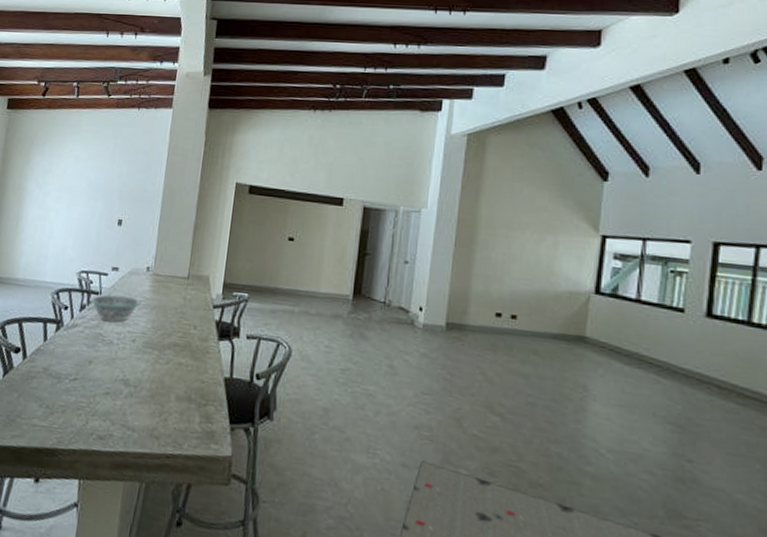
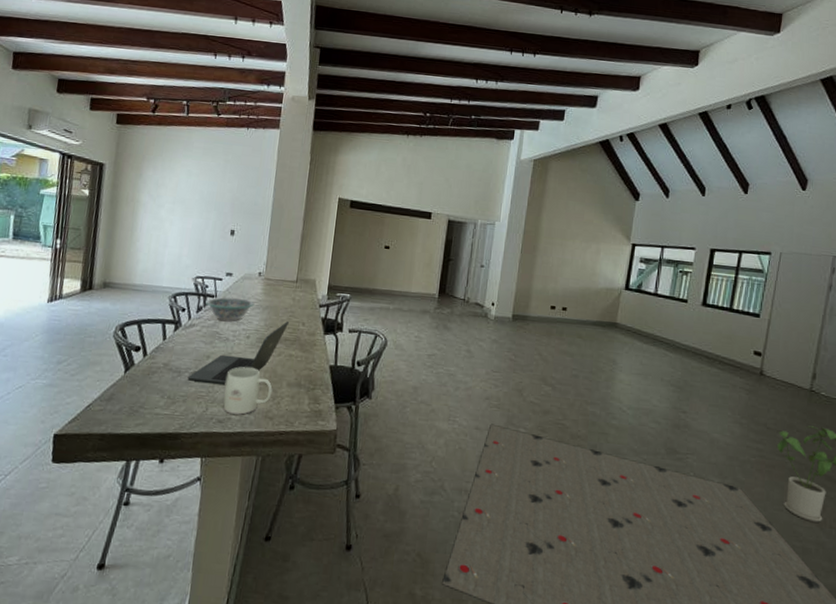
laptop: none [67,324,180,395] -> present [187,322,290,384]
mug: none [104,375,160,432] -> present [223,367,273,415]

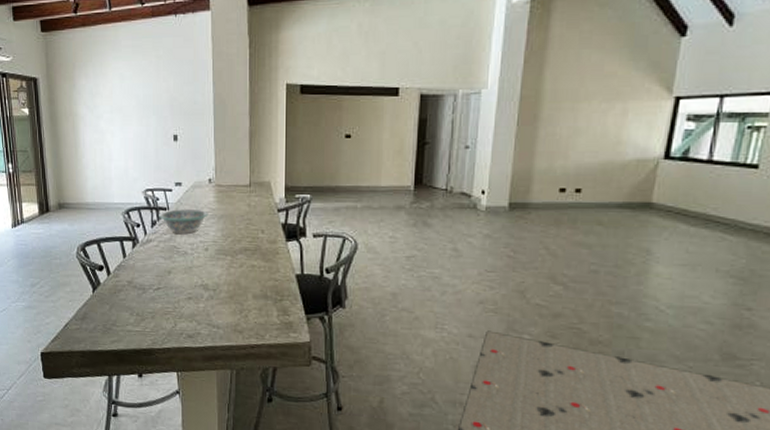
laptop: present [187,322,290,384] -> none [152,230,248,299]
mug: present [223,367,273,415] -> none [190,280,238,329]

